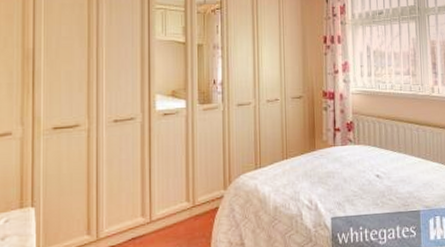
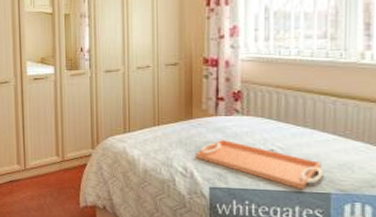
serving tray: none [319,168,414,211] -> present [196,139,323,190]

